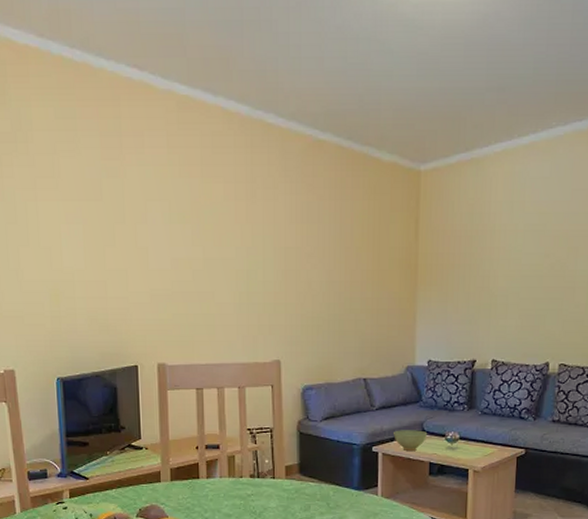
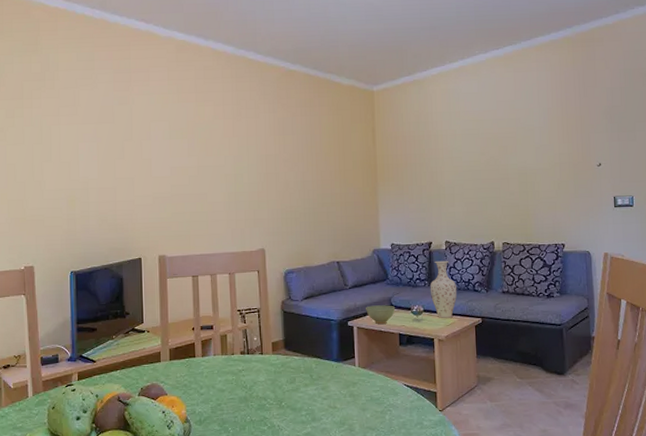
vase: none [468,382,501,449] -> present [429,260,458,319]

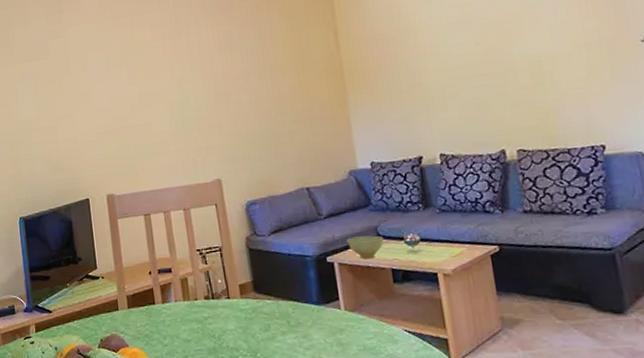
vase: present [429,260,458,319] -> none [424,177,463,249]

